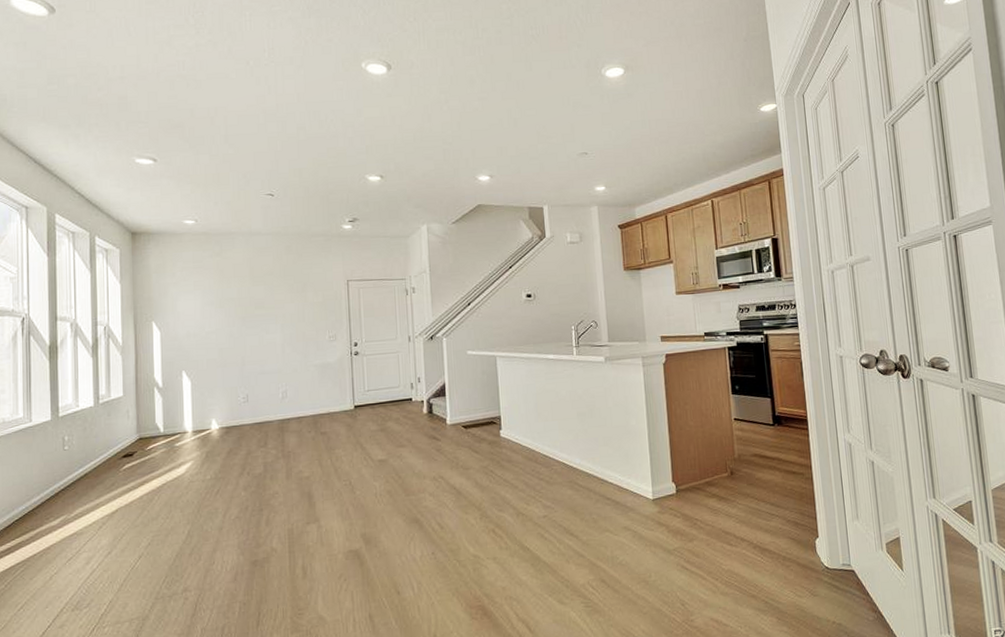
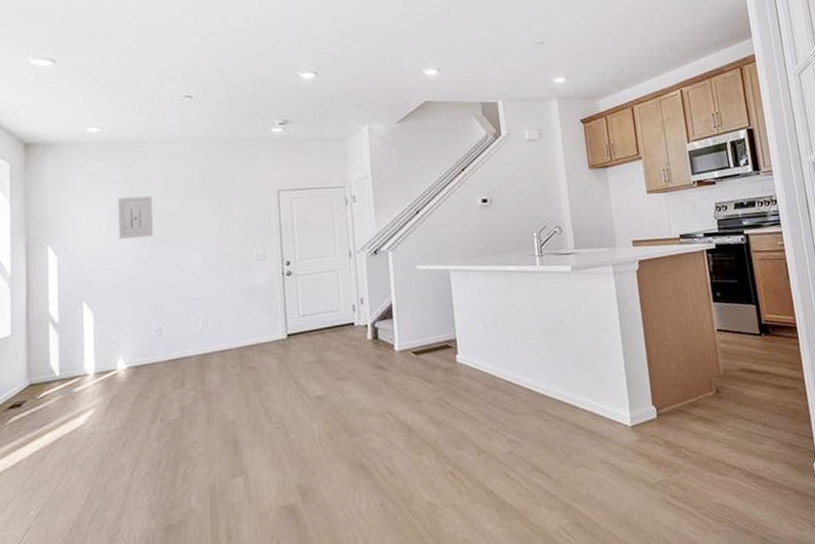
wall art: none [210,281,241,319] -> present [117,196,154,240]

